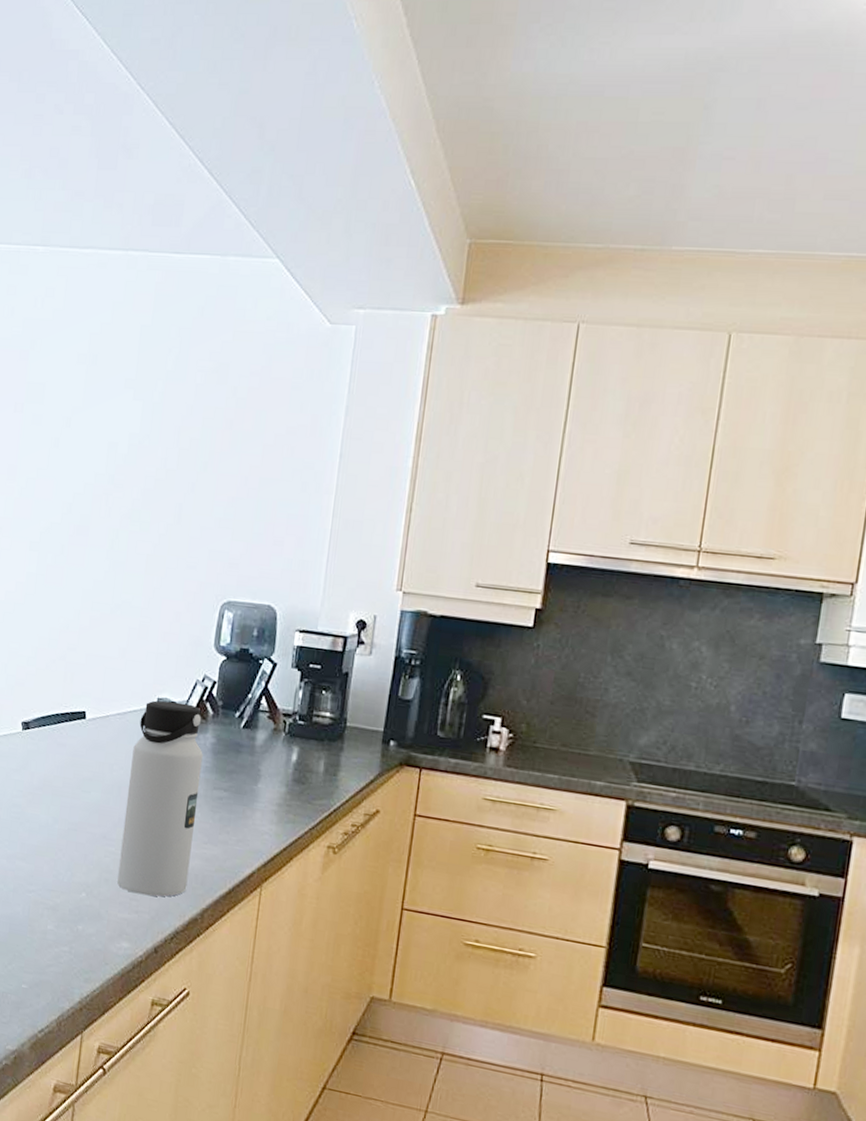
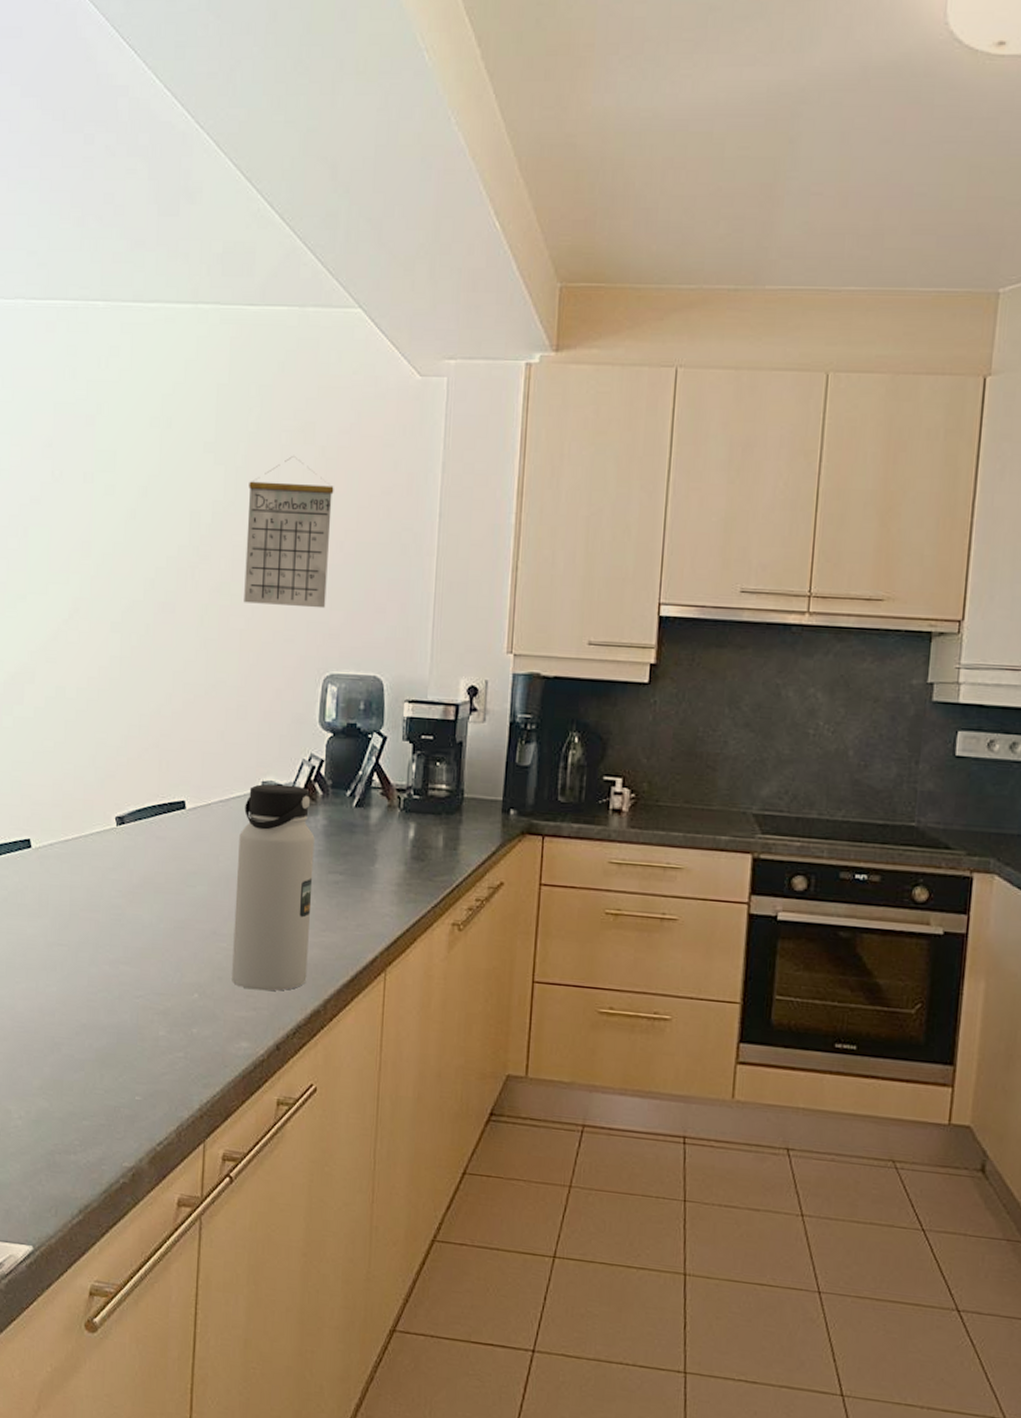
calendar: none [152,395,243,539] -> present [244,456,334,609]

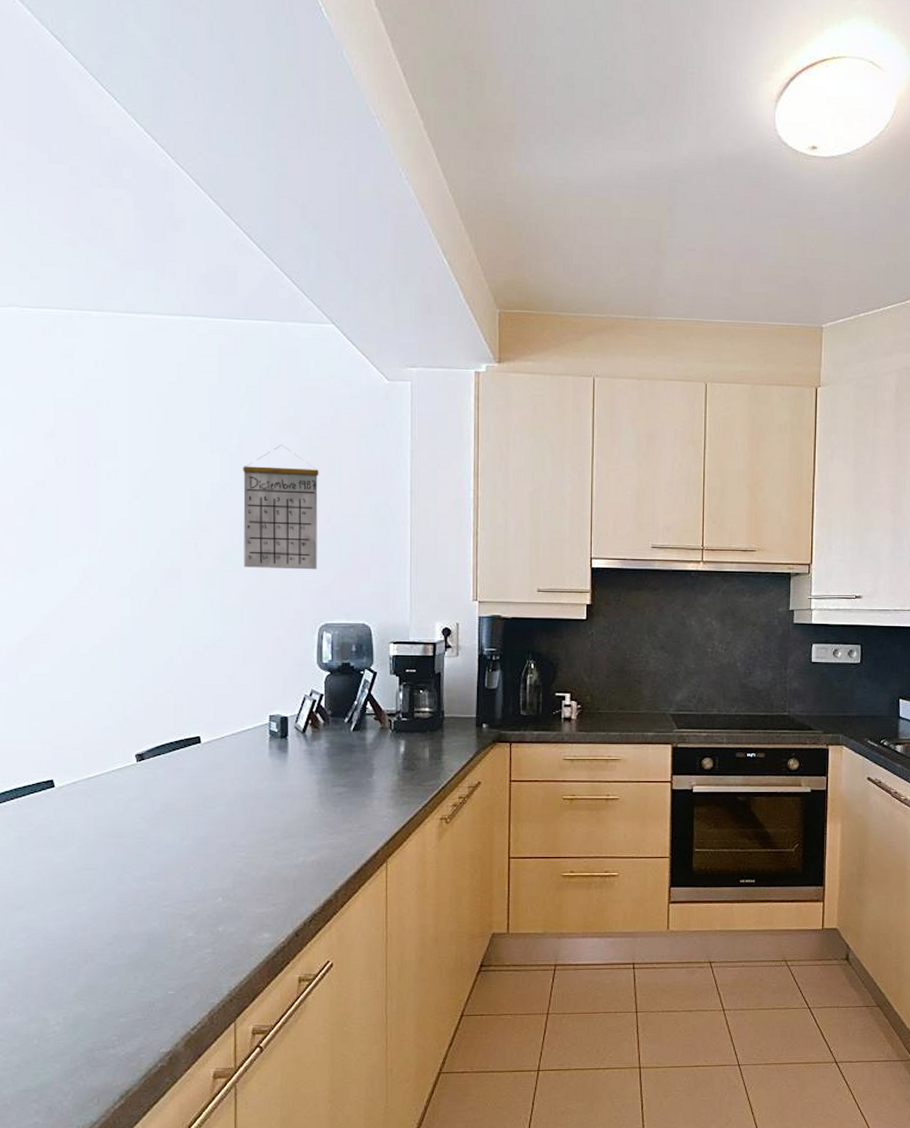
water bottle: present [232,783,315,991] -> none [251,717,319,889]

